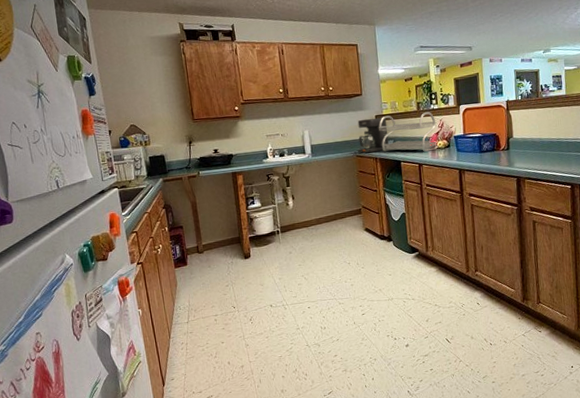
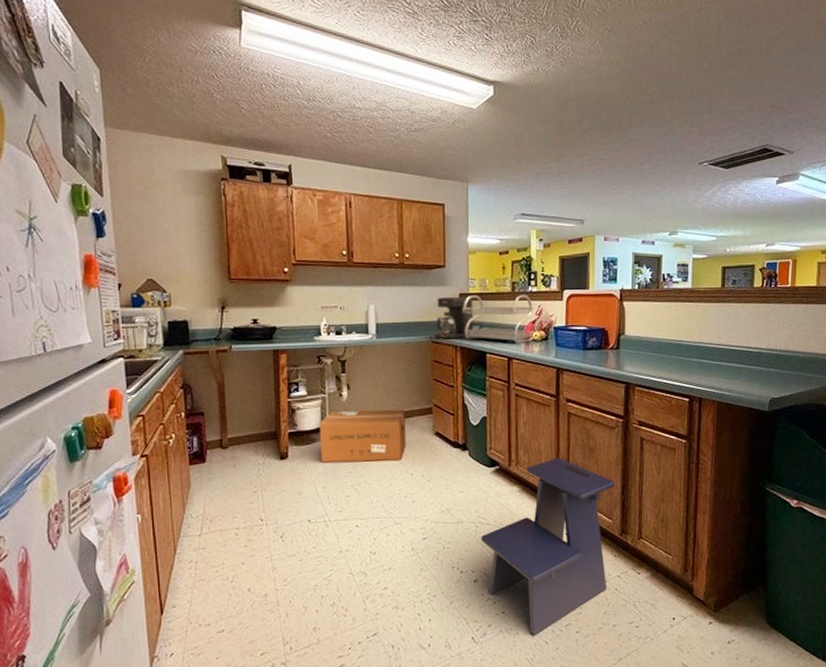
box: none [273,212,343,259] -> present [320,409,406,463]
step stool: none [408,241,515,387] -> present [481,457,616,636]

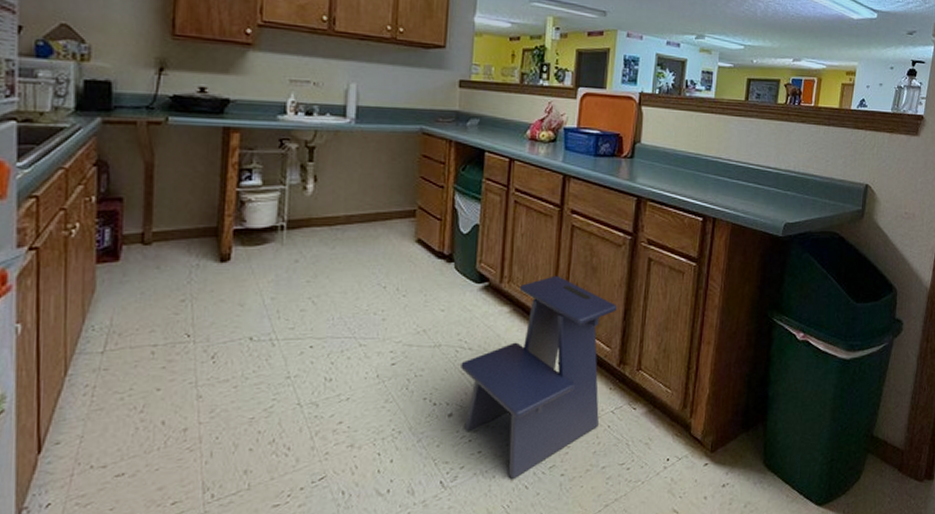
box: present [320,409,406,463] -> none [273,206,383,271]
coffee maker: present [434,296,474,339] -> none [426,82,475,133]
dish rack: present [461,294,534,343] -> none [460,82,544,143]

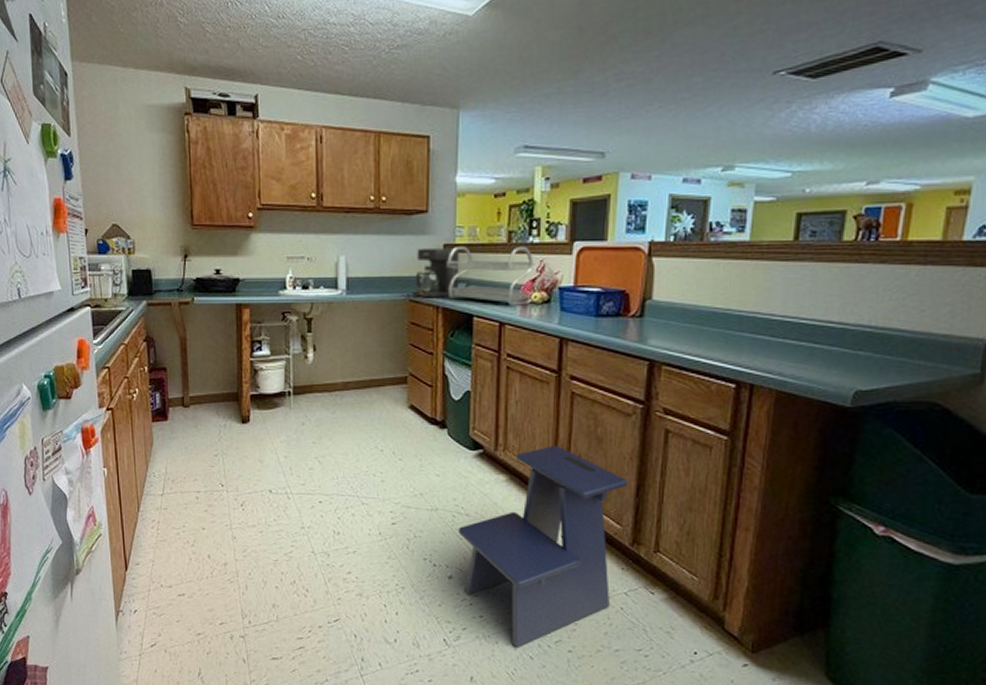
coffee maker: none [426,82,475,133] -> present [412,247,460,298]
dish rack: none [460,82,544,143] -> present [445,245,535,306]

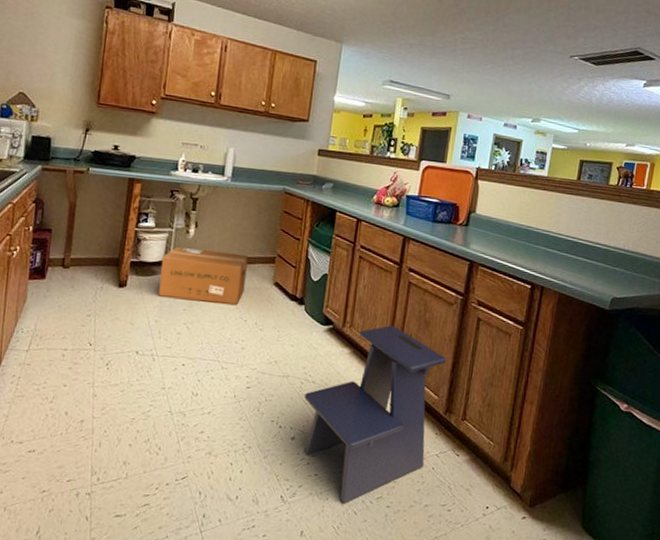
box: none [283,374,376,435] -> present [159,246,248,306]
coffee maker: present [412,247,460,298] -> none [288,150,331,194]
dish rack: present [445,245,535,306] -> none [317,152,390,207]

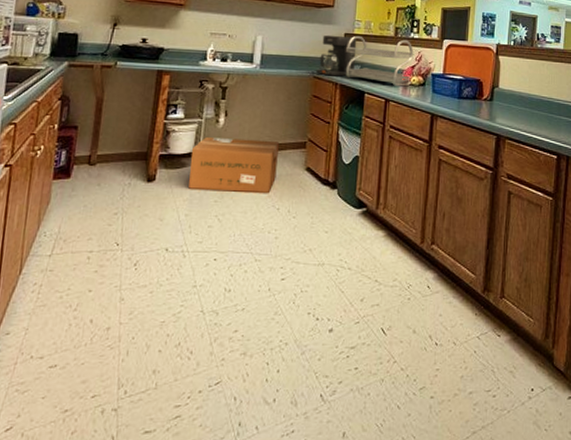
coffee maker: none [288,150,331,194] -> present [316,34,357,77]
step stool: present [304,325,447,504] -> none [341,204,481,397]
dish rack: none [317,152,390,207] -> present [345,35,415,87]

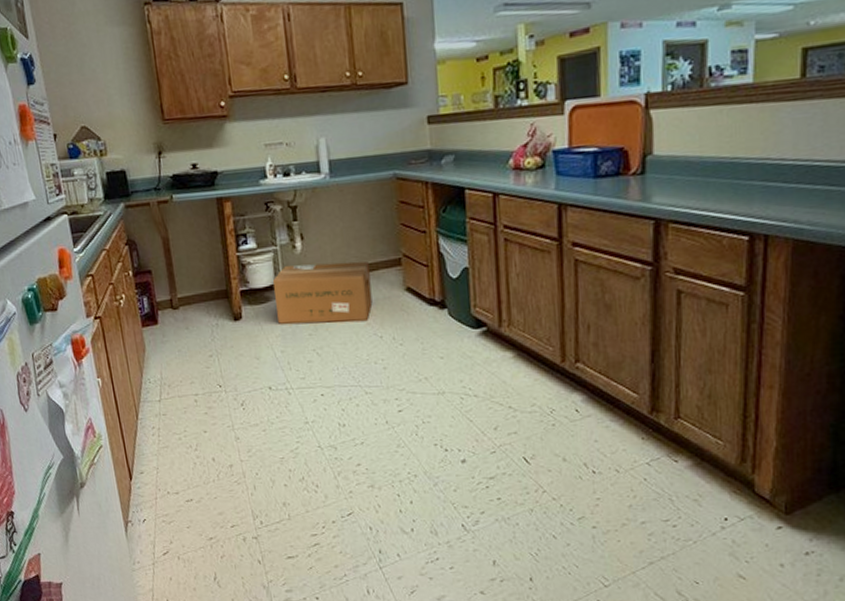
coffee maker: present [316,34,357,77] -> none [398,119,447,175]
dish rack: present [345,35,415,87] -> none [431,110,526,175]

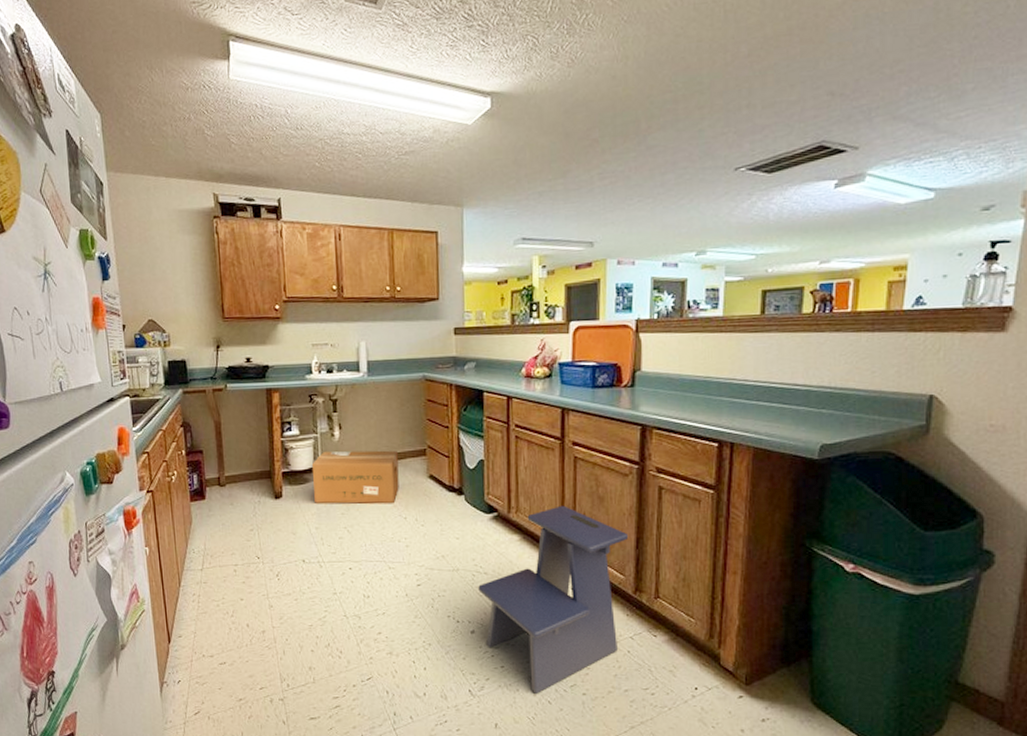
step stool: none [468,316,642,527] -> present [478,505,629,693]

